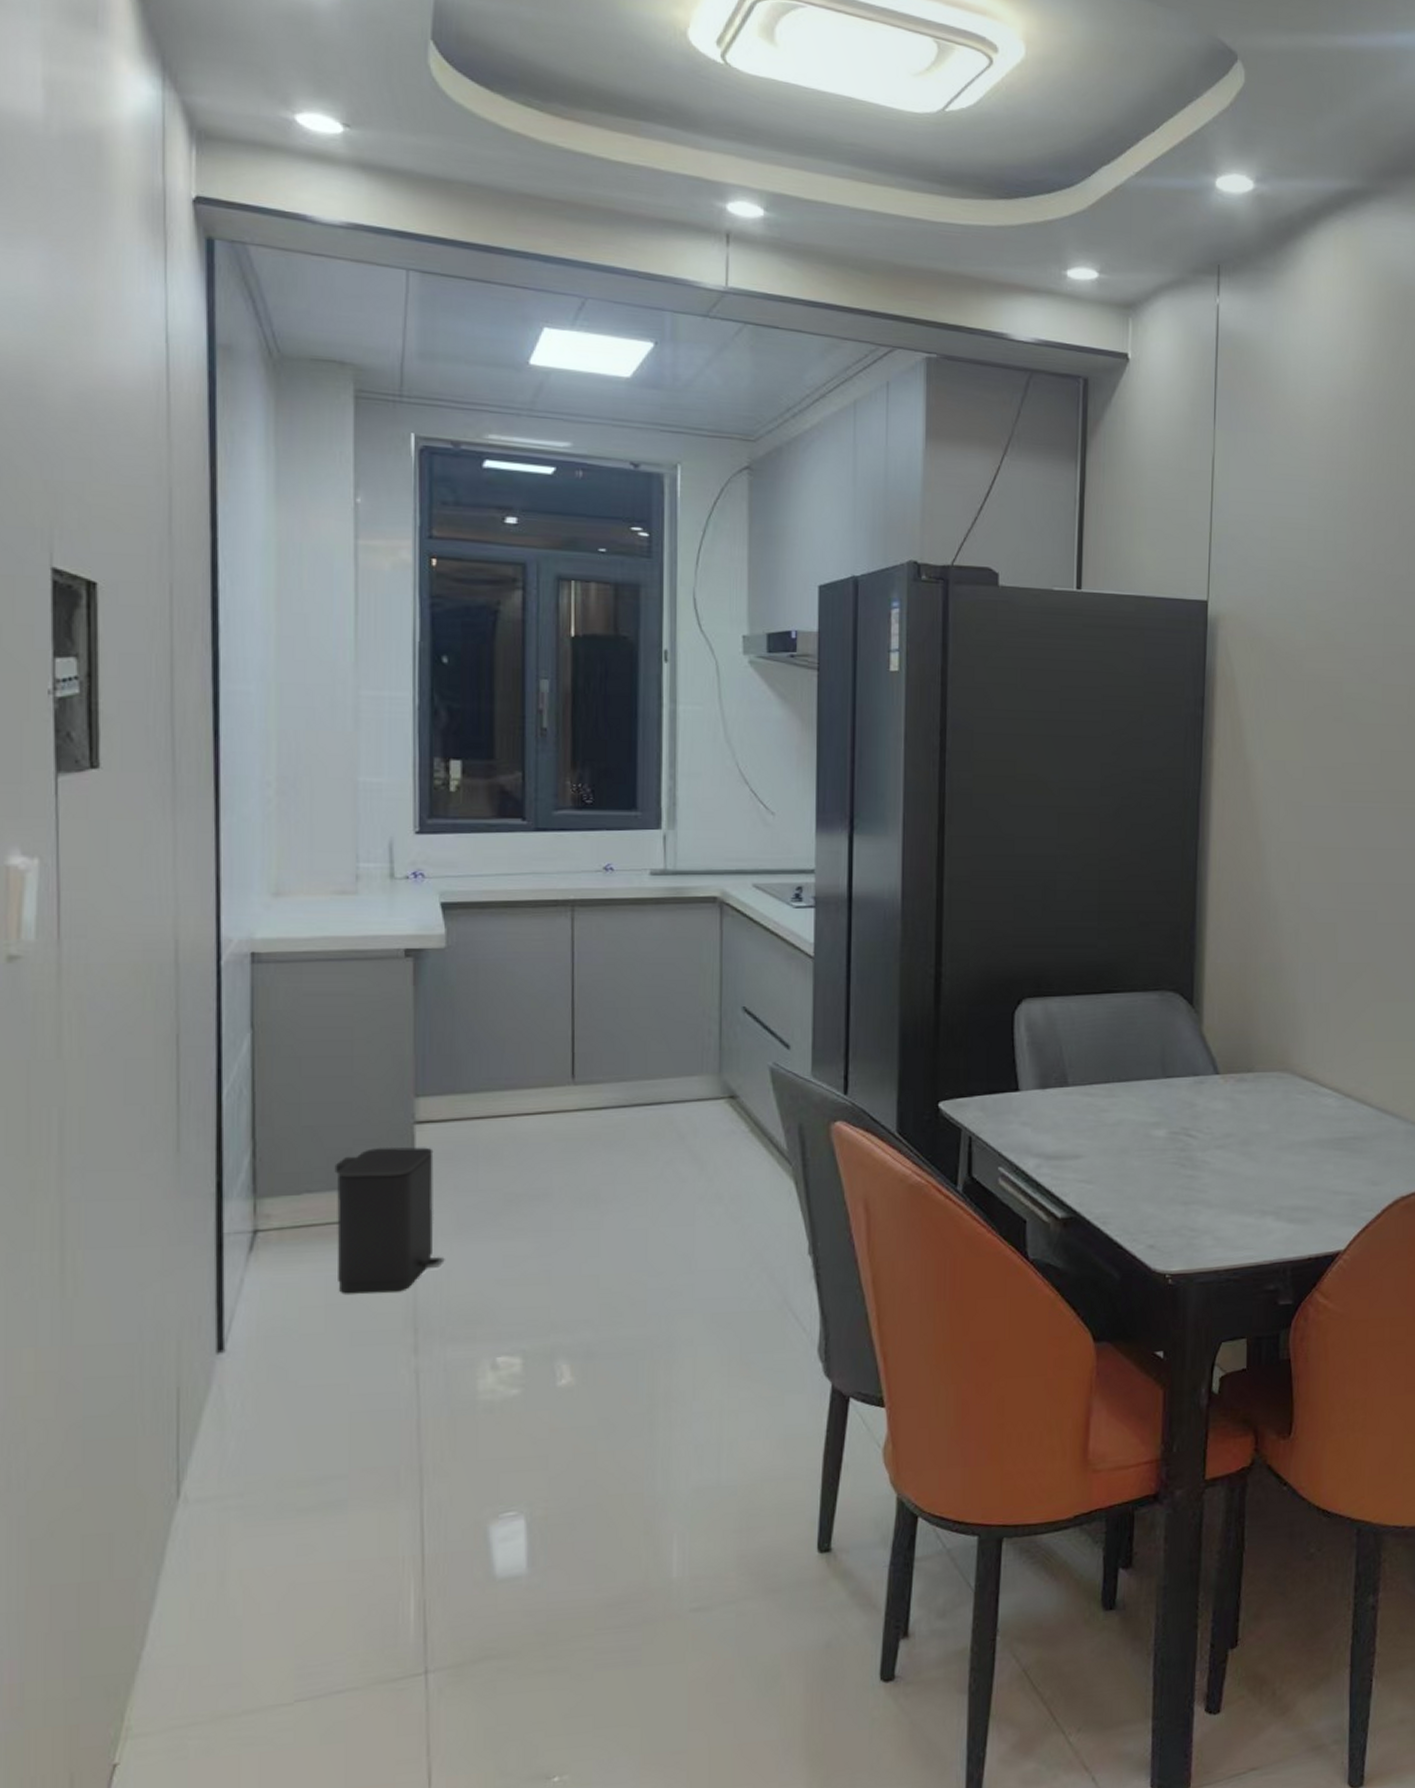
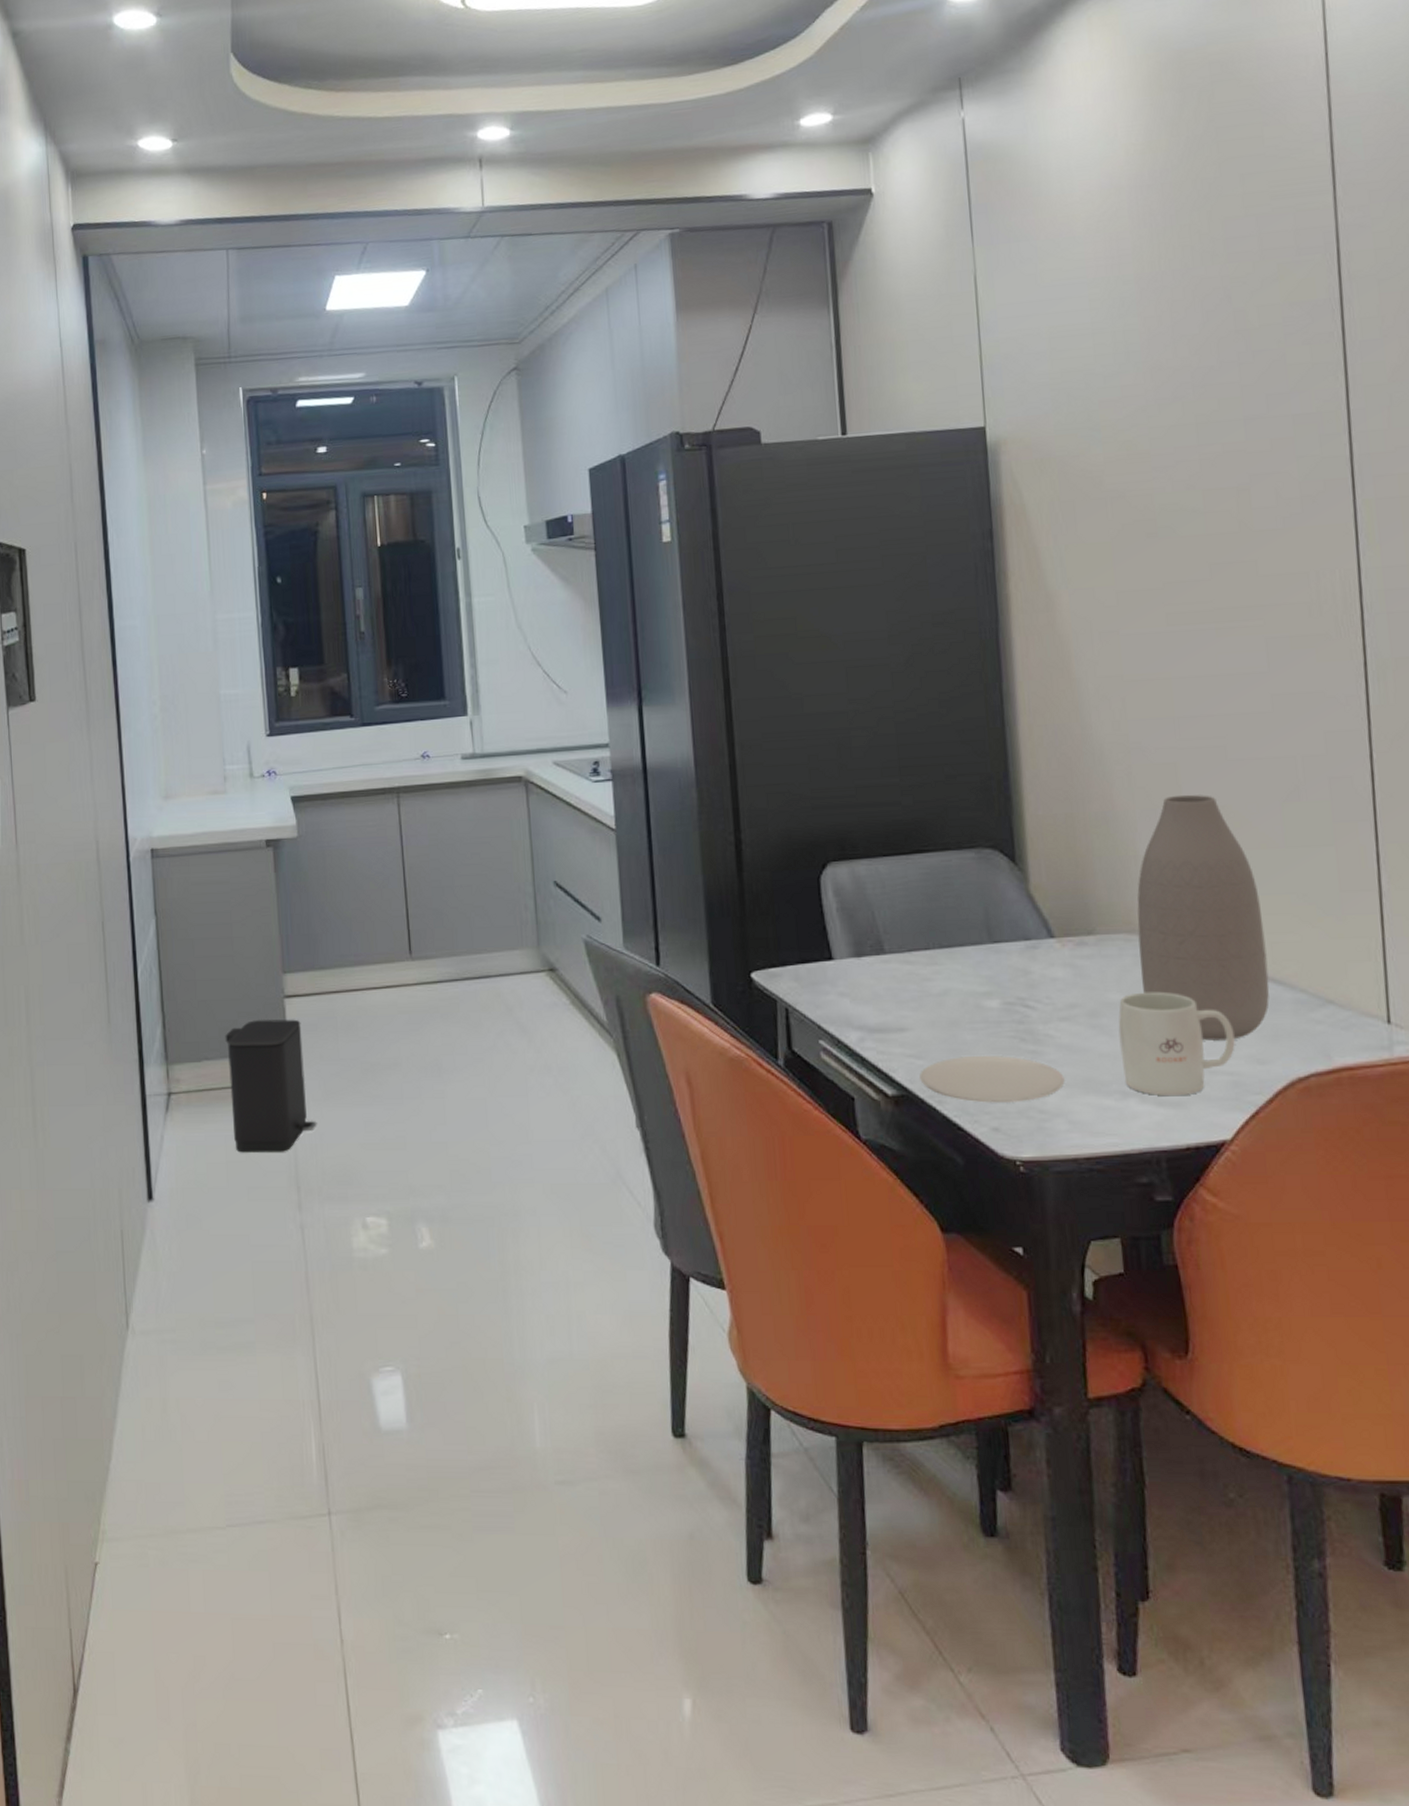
plate: none [1088,1179,1215,1223] -> present [920,1055,1065,1103]
mug: none [1264,1123,1356,1214] -> present [1118,991,1235,1097]
vase: none [1288,951,1389,1166] -> present [1137,794,1270,1041]

